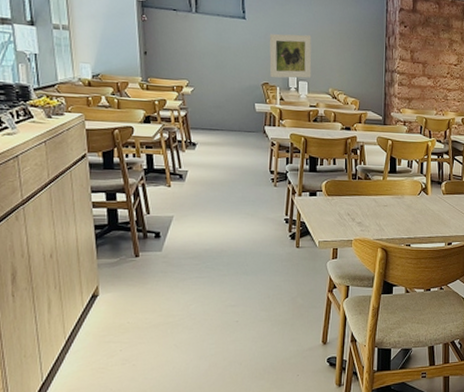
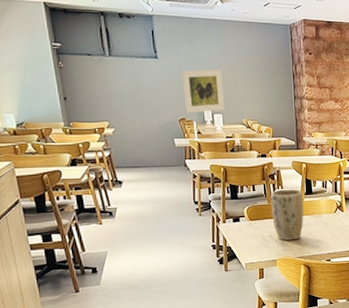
plant pot: none [351,165,386,221] -> present [271,189,304,241]

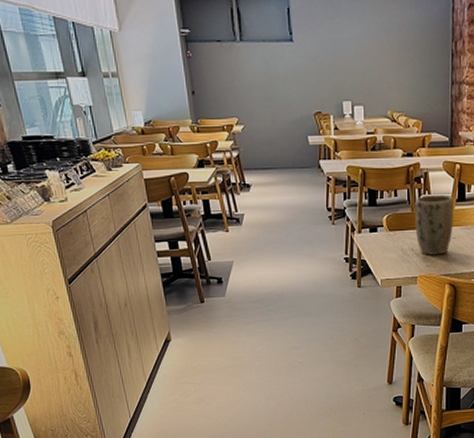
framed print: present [181,69,225,113] -> none [319,51,368,106]

